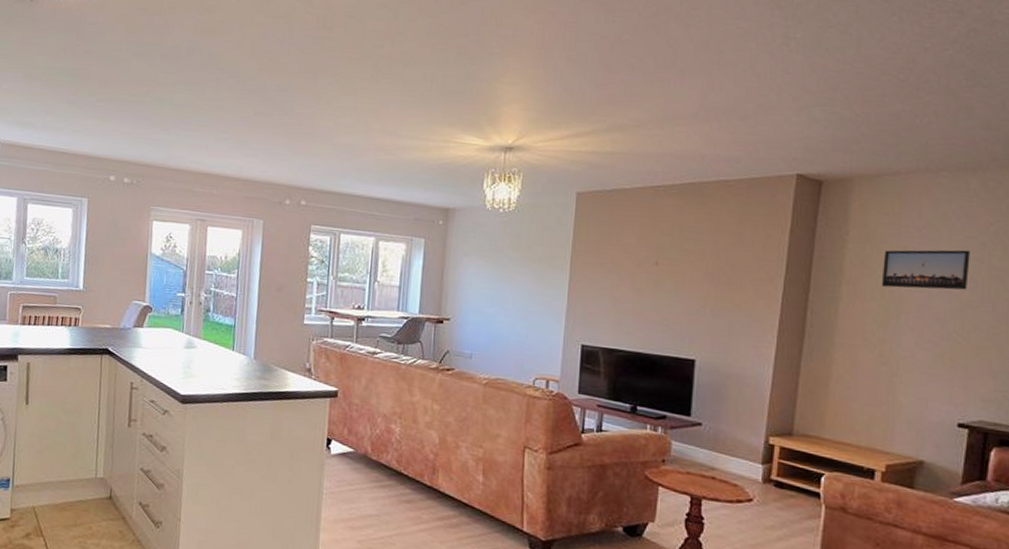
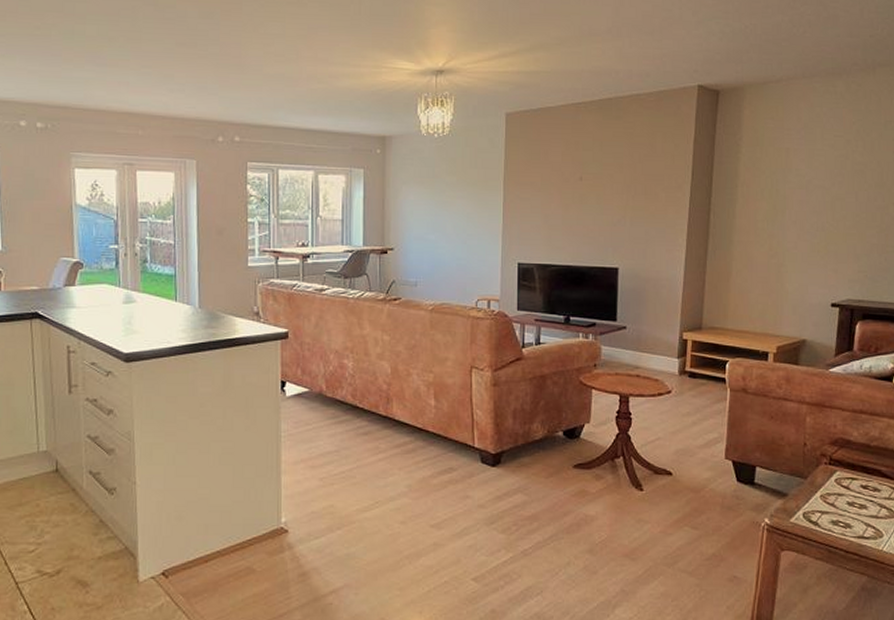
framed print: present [881,250,970,290] -> none [769,148,838,186]

